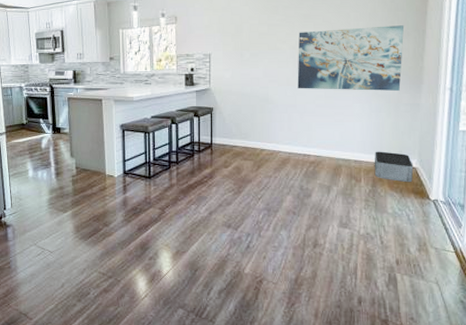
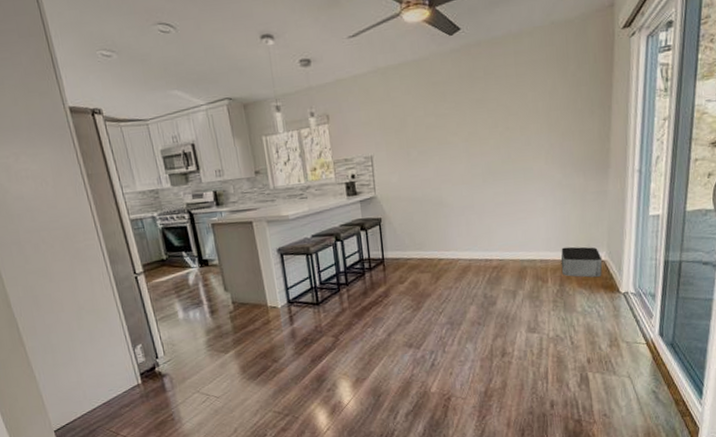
wall art: present [297,25,405,91] -> none [471,102,588,187]

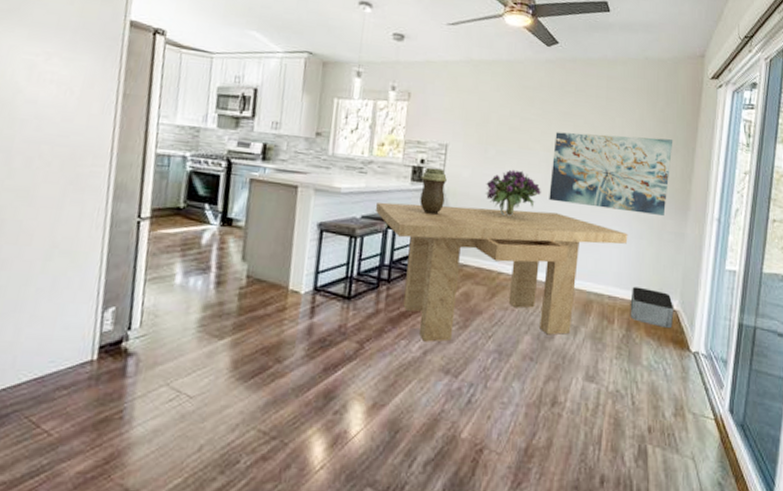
dining table: none [322,196,553,327] -> present [376,202,628,342]
decorative urn: none [355,179,380,222] -> present [420,167,447,215]
bouquet: none [414,165,466,210] -> present [485,169,541,217]
wall art: none [471,102,588,187] -> present [549,132,673,216]

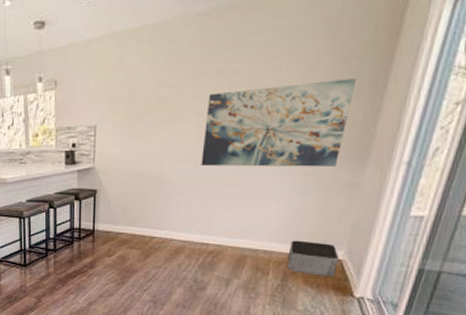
dining table: present [376,202,628,342] -> none [38,178,290,296]
decorative urn: present [420,167,447,215] -> none [74,150,98,192]
bouquet: present [485,169,541,217] -> none [135,140,193,187]

